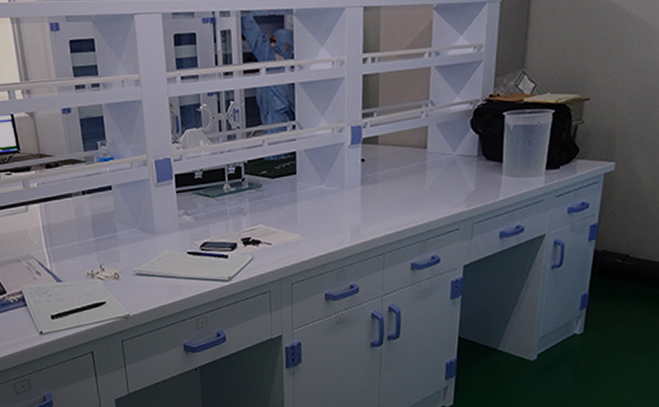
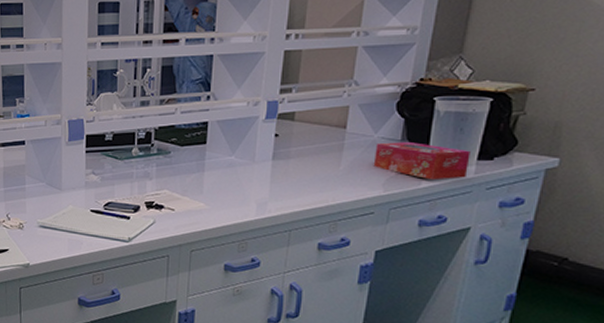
tissue box: none [454,157,540,193] -> present [373,142,470,180]

